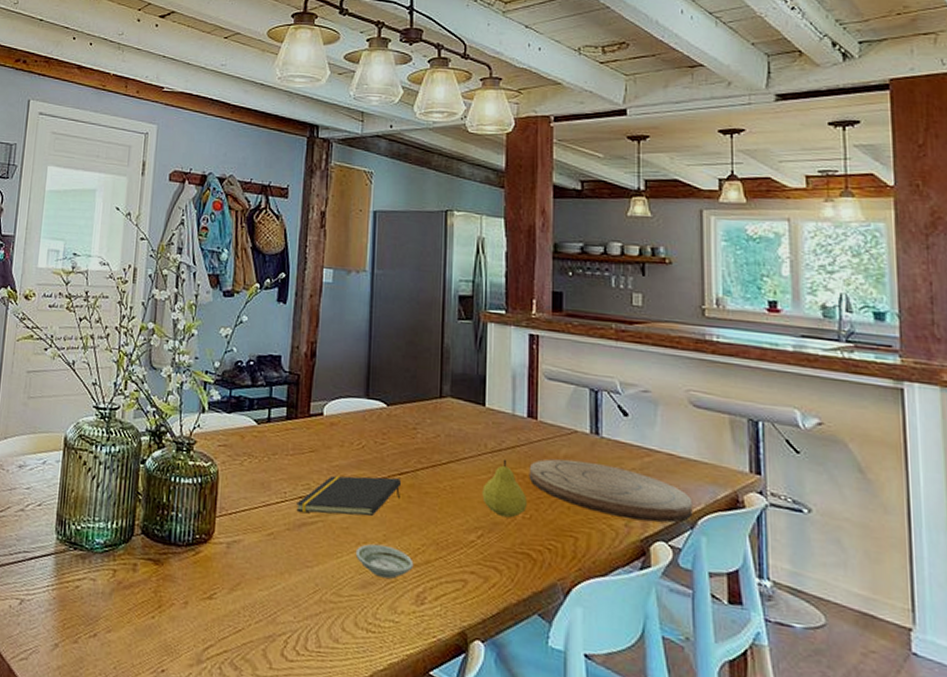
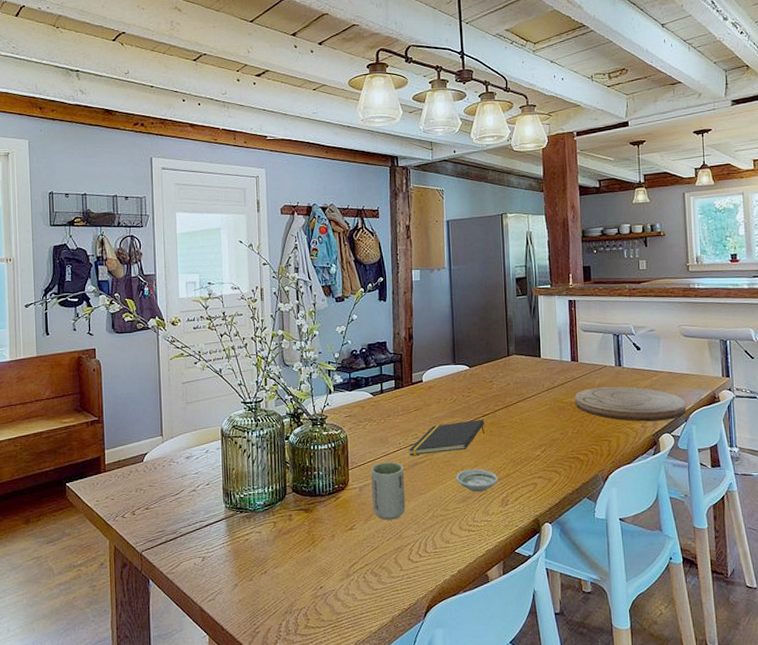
cup: none [241,514,288,596] -> present [371,462,406,520]
fruit: present [482,458,528,518] -> none [543,393,576,435]

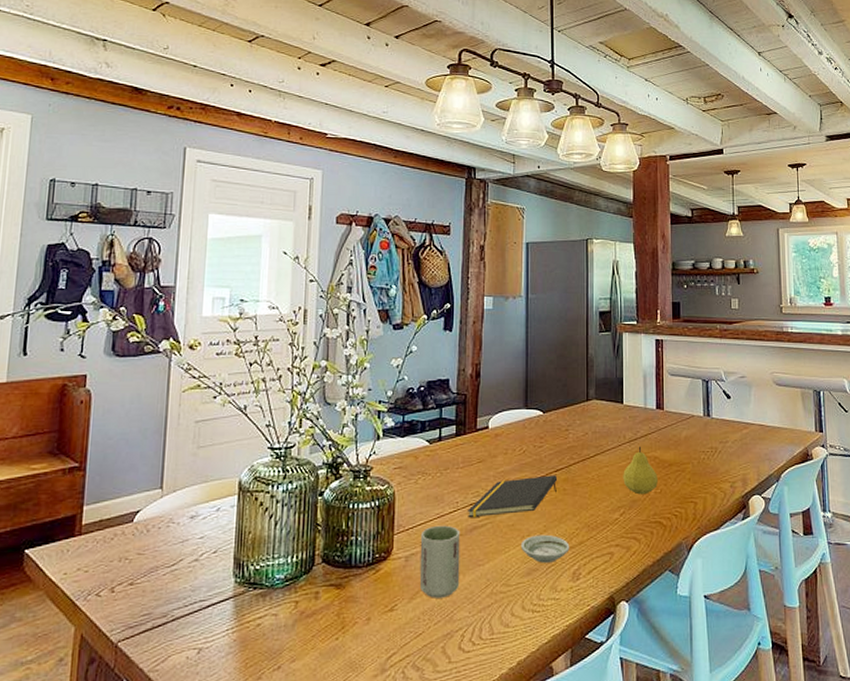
fruit: none [543,393,576,435] -> present [623,446,659,495]
cutting board: present [574,386,686,422] -> none [658,439,778,481]

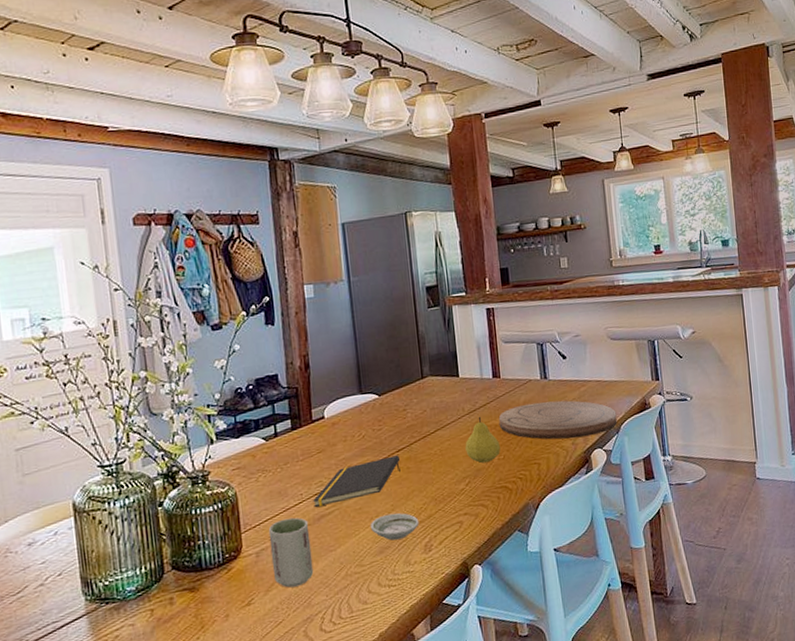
cutting board: none [658,439,778,481] -> present [498,400,617,440]

